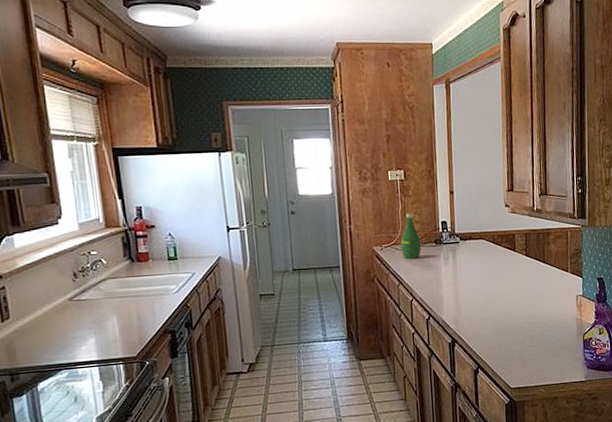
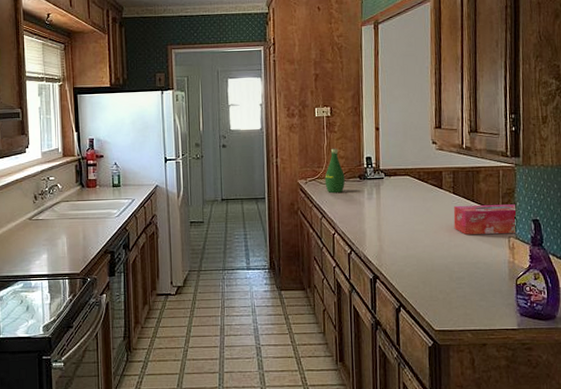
tissue box: none [526,264,585,295] -> present [453,204,518,235]

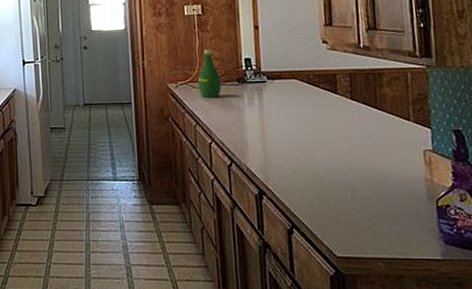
tissue box: present [453,204,518,235] -> none [352,112,435,147]

